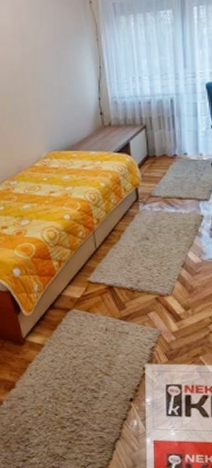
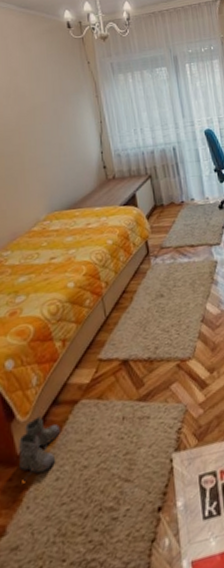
boots: none [24,314,56,357] -> present [19,416,61,482]

